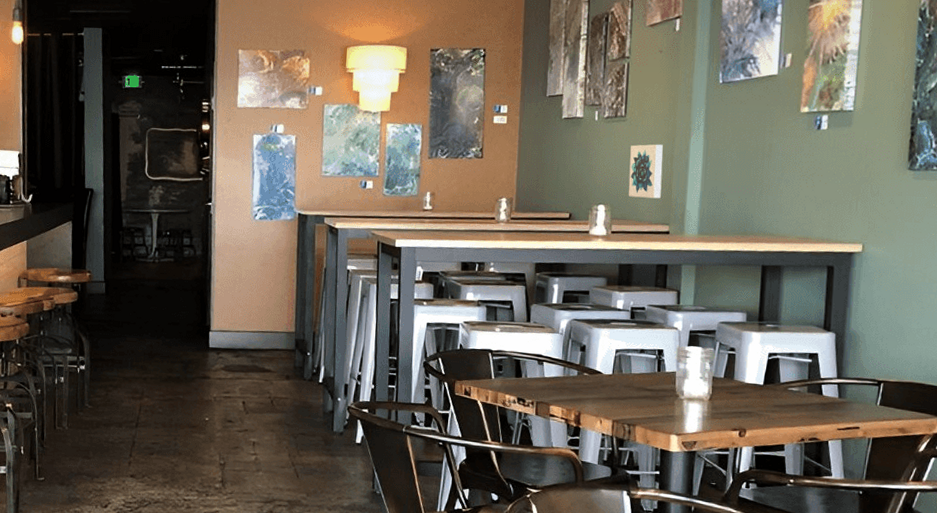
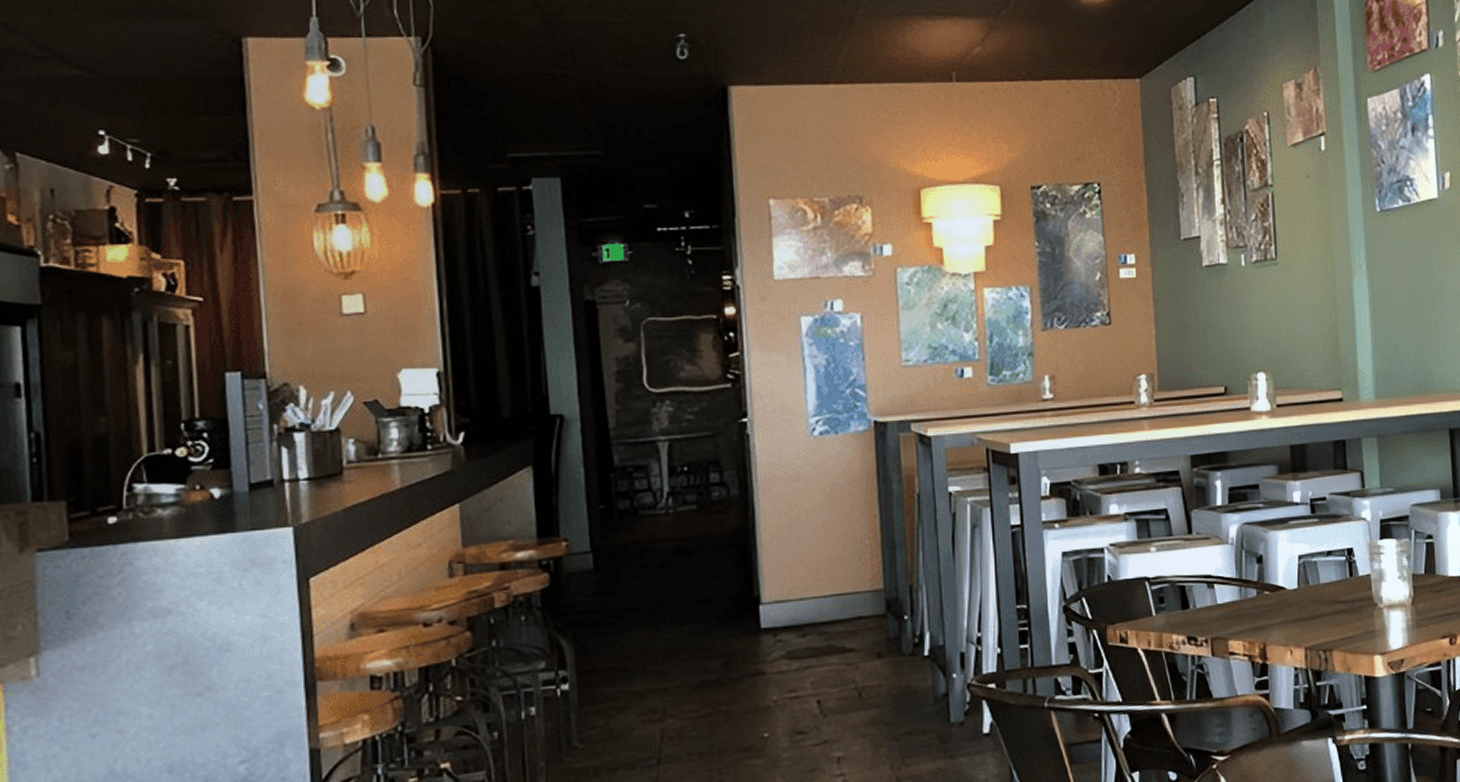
wall art: present [628,144,663,199] -> none [1287,290,1328,359]

